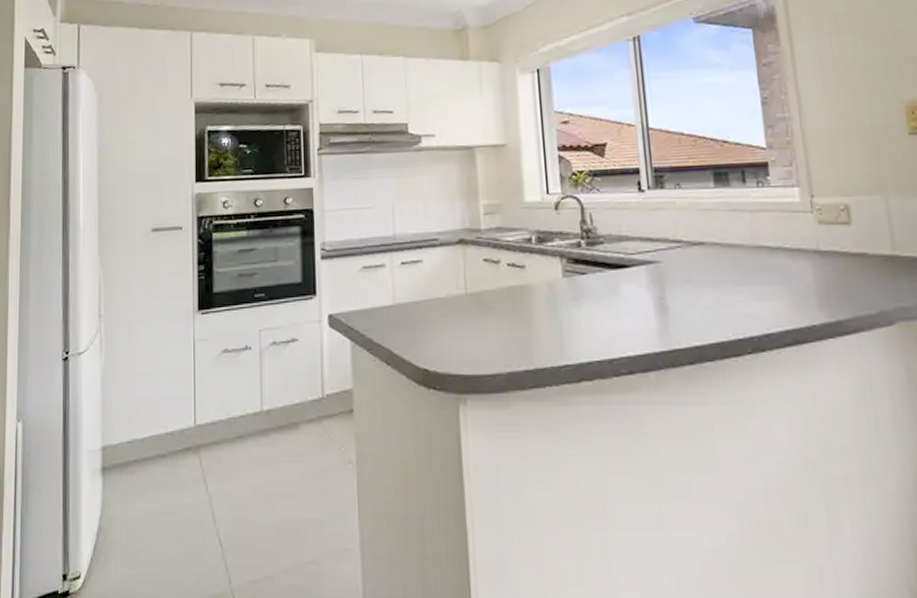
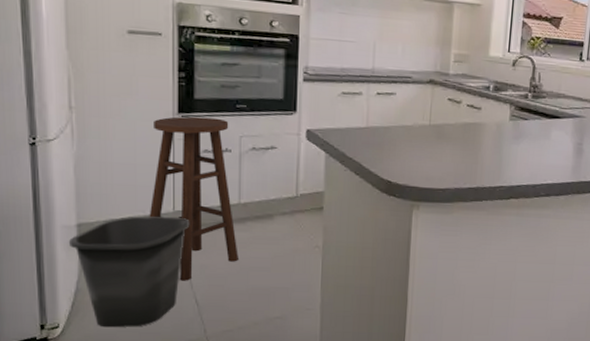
waste bin: none [94,432,212,578] -> present [69,216,190,328]
bar stool: none [170,312,263,514] -> present [149,116,238,281]

